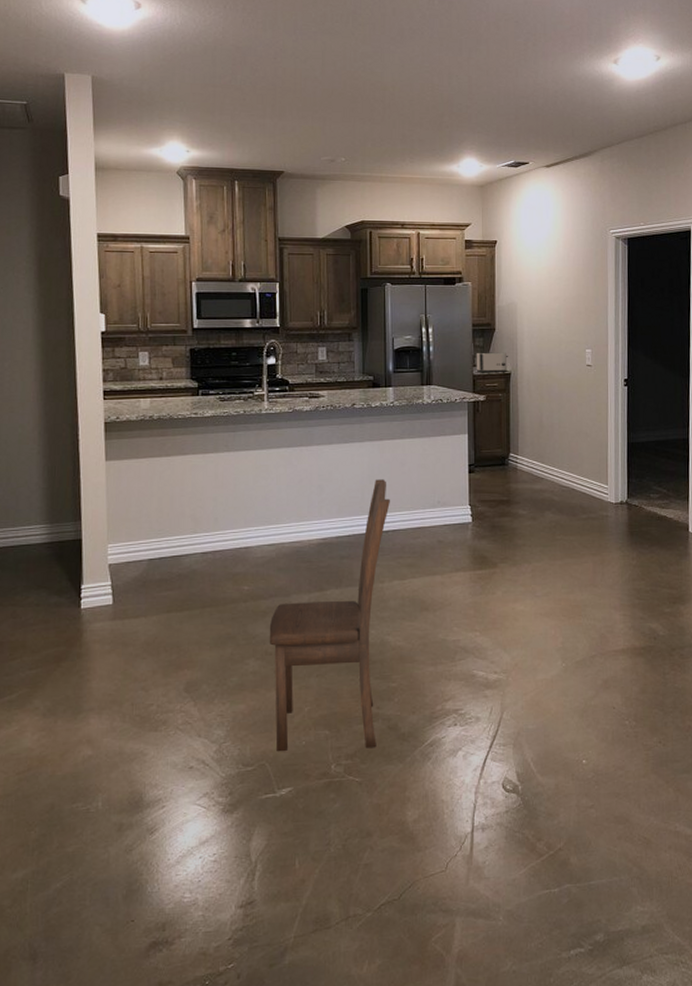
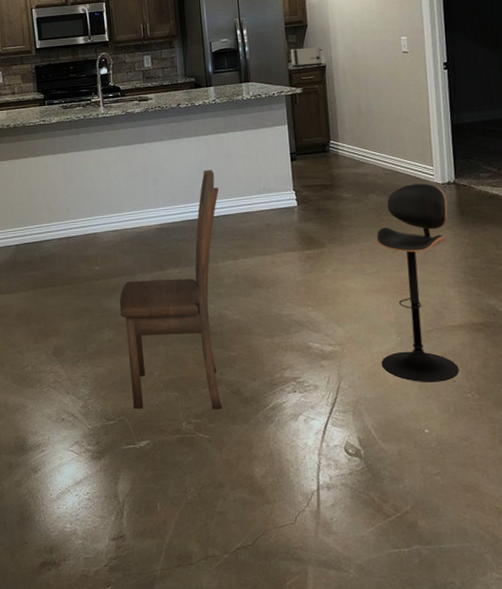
bar stool: none [546,502,619,710] -> present [376,183,459,382]

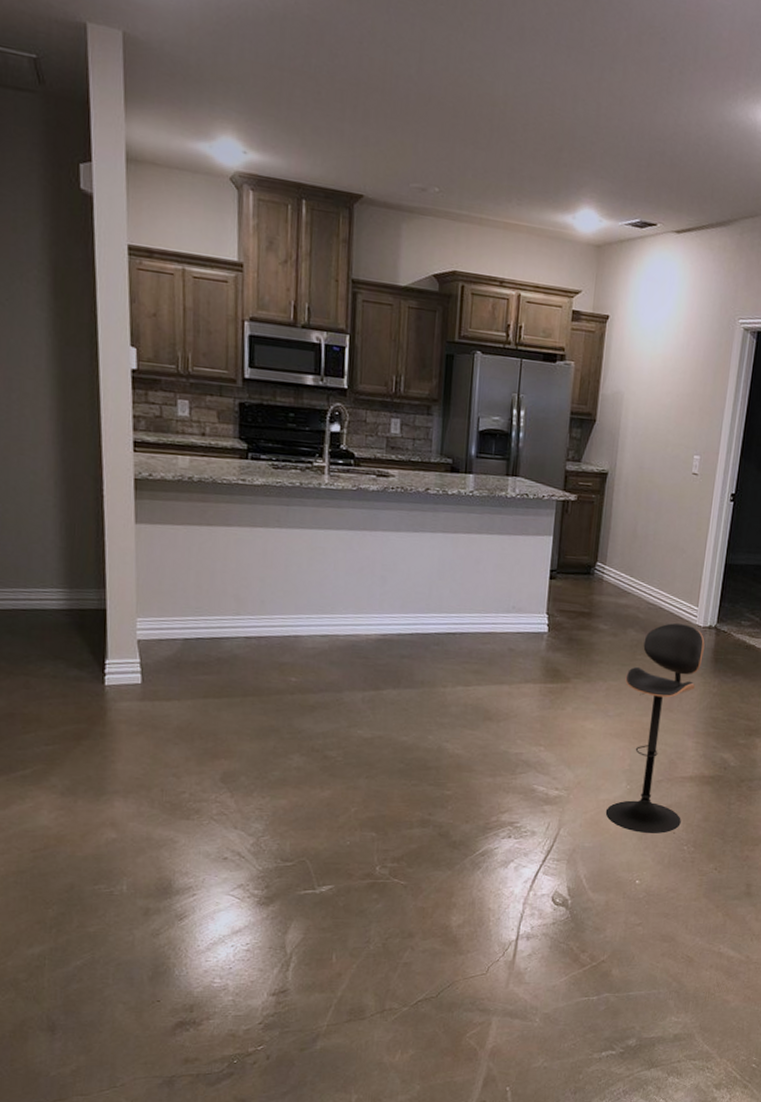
dining chair: present [119,170,222,410] -> none [316,575,460,854]
toaster: present [290,46,323,68] -> none [569,444,608,472]

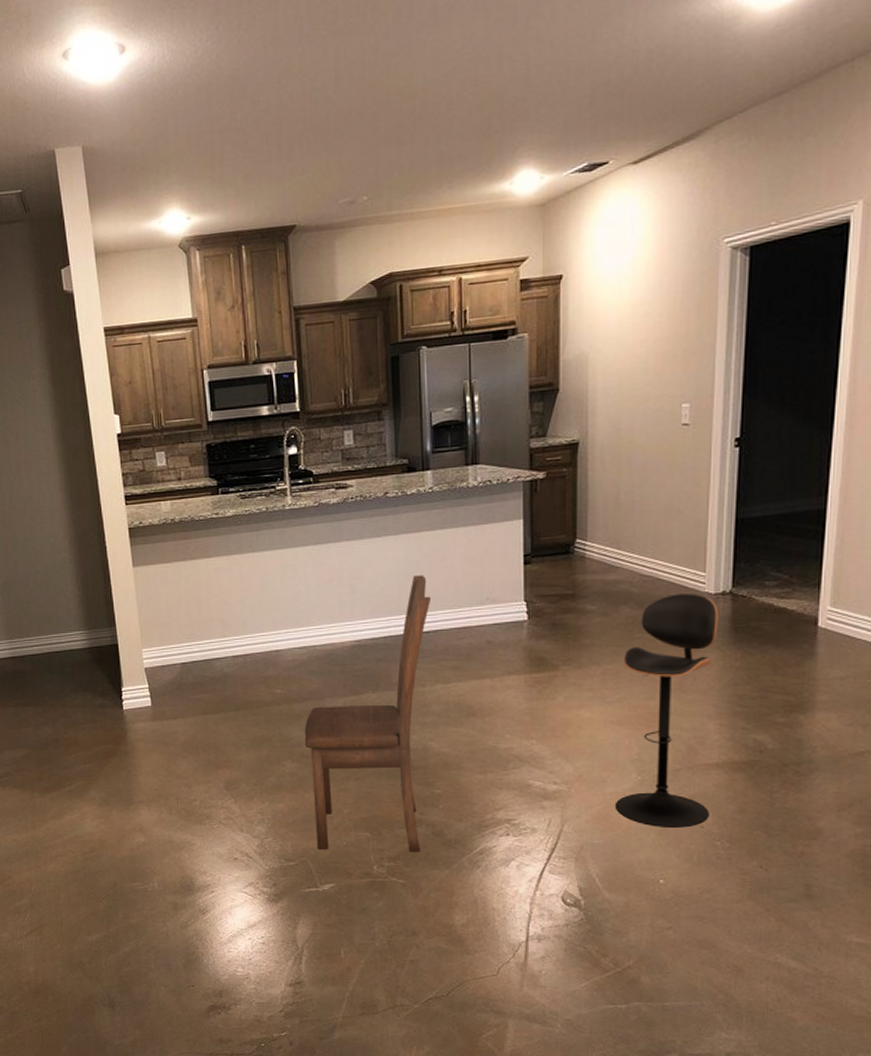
dining chair: none [316,575,460,854] -> present [304,575,430,853]

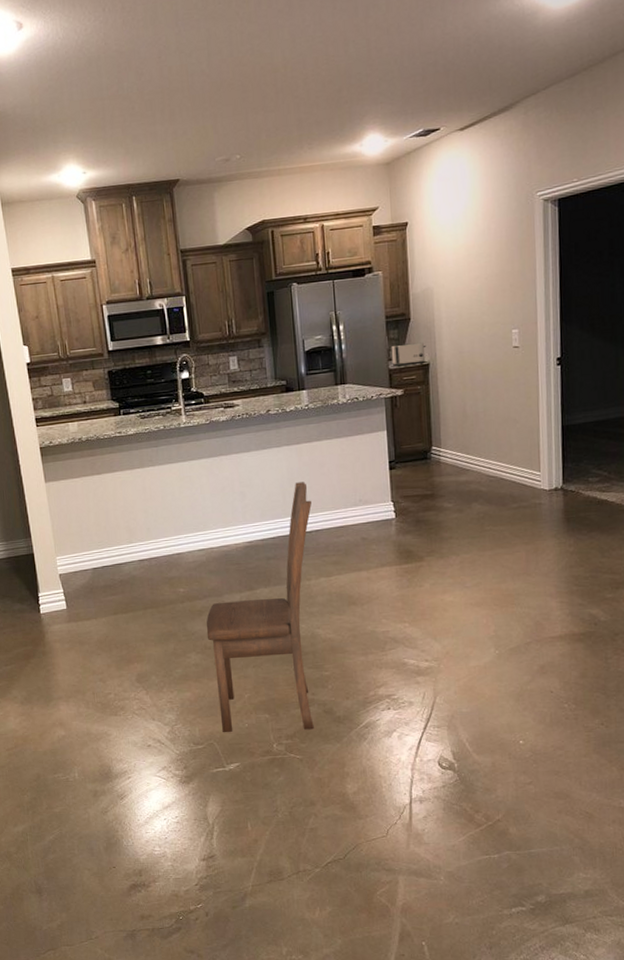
toaster: none [534,417,576,446] -> present [391,342,426,367]
bar stool: present [616,593,719,828] -> none [477,490,557,695]

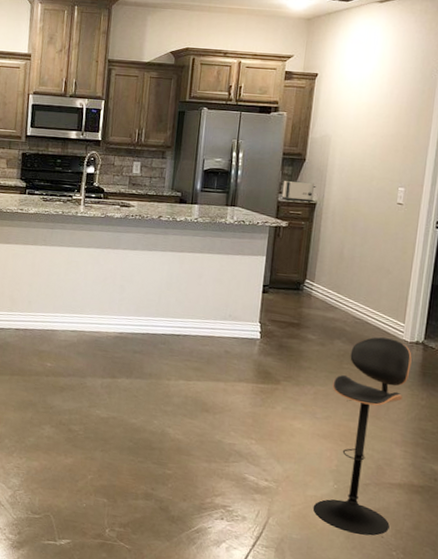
dining chair: present [206,482,314,732] -> none [61,287,184,523]
bar stool: none [477,490,557,695] -> present [314,337,412,536]

